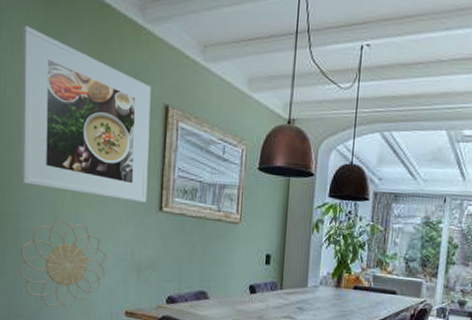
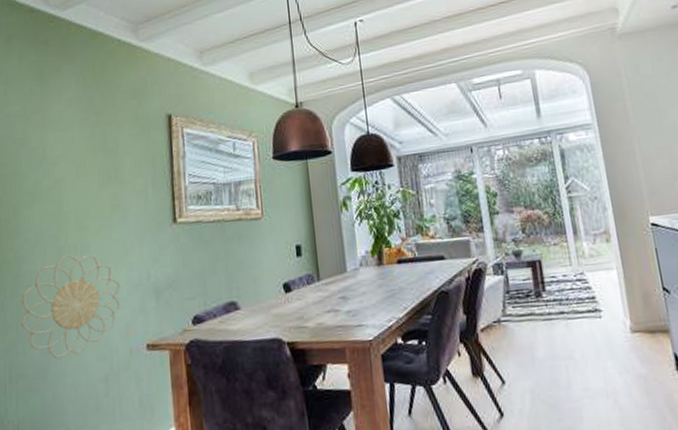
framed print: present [21,26,151,203] -> none [15,67,159,225]

